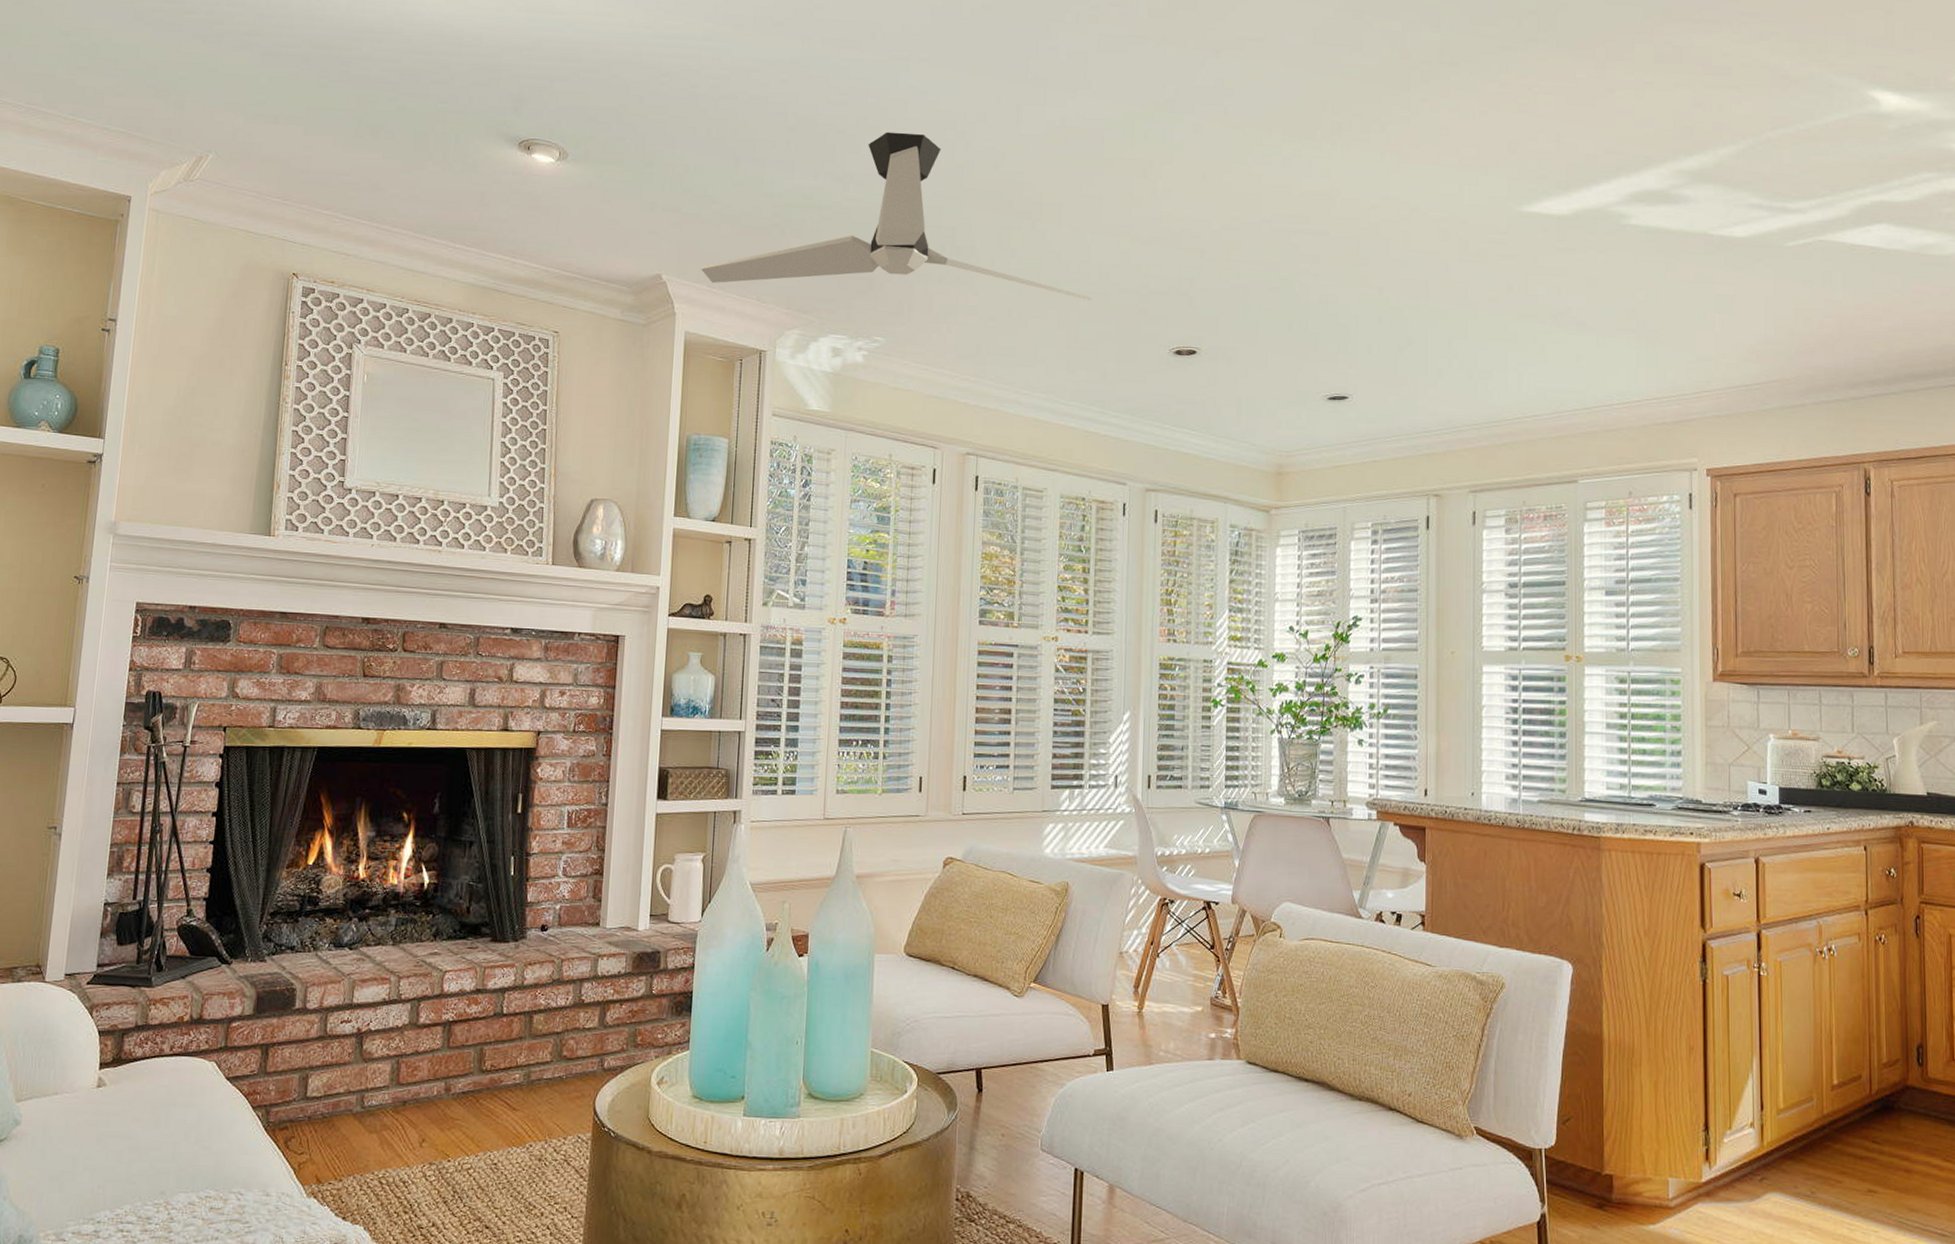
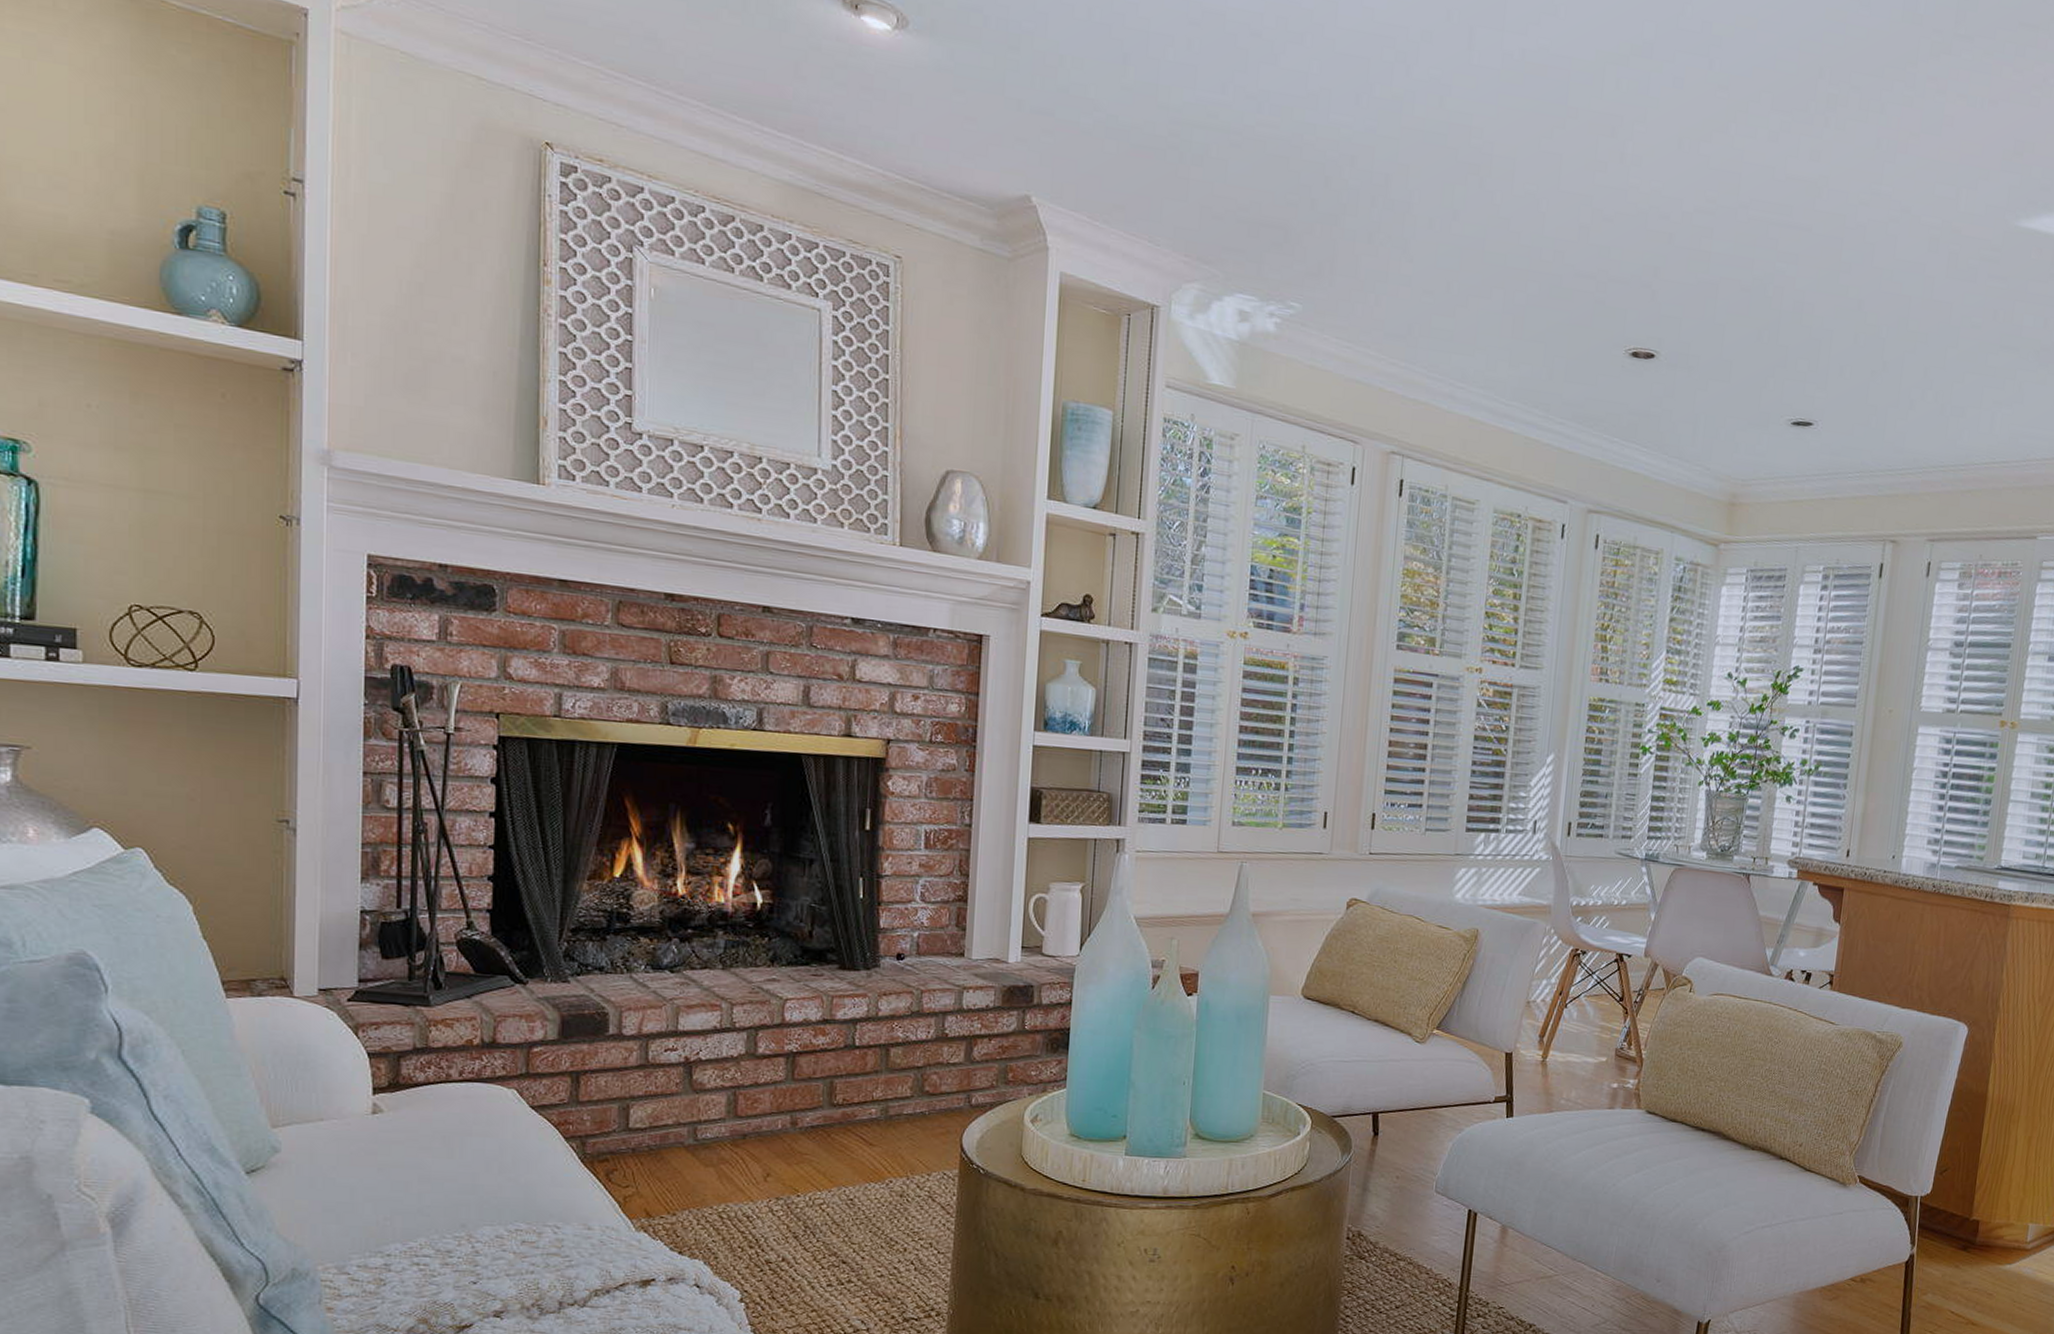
ceiling fan: present [701,132,1093,300] -> none [1080,41,1544,282]

